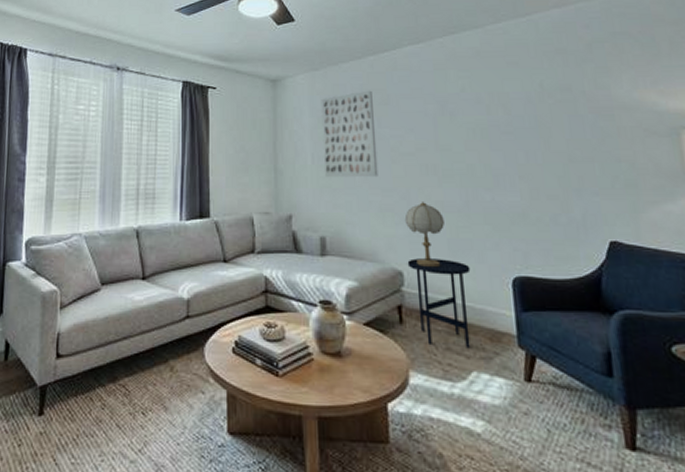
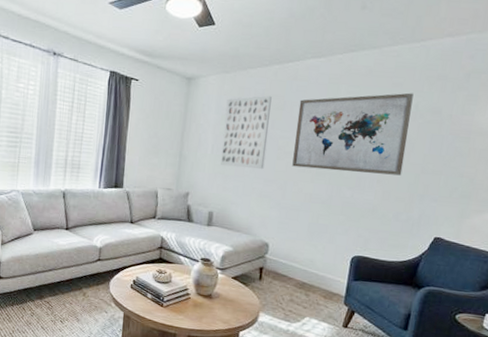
table lamp: present [404,202,444,268] -> none [278,193,310,244]
wall art: none [405,71,546,170] -> present [292,92,414,176]
side table: present [407,258,471,349] -> none [273,235,322,302]

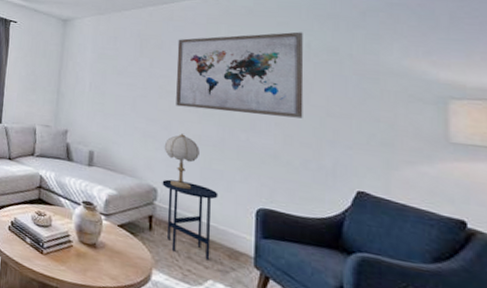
wall art: present [221,95,272,170] -> none [99,35,148,109]
side table: none [273,235,322,302] -> present [162,179,218,261]
table lamp: none [278,193,310,244] -> present [164,134,200,190]

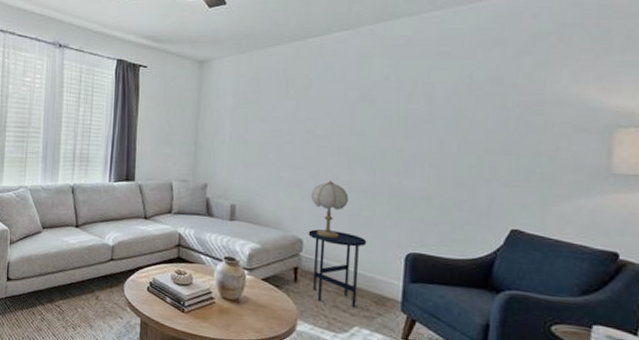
wall art: present [176,32,304,119] -> none [324,62,465,157]

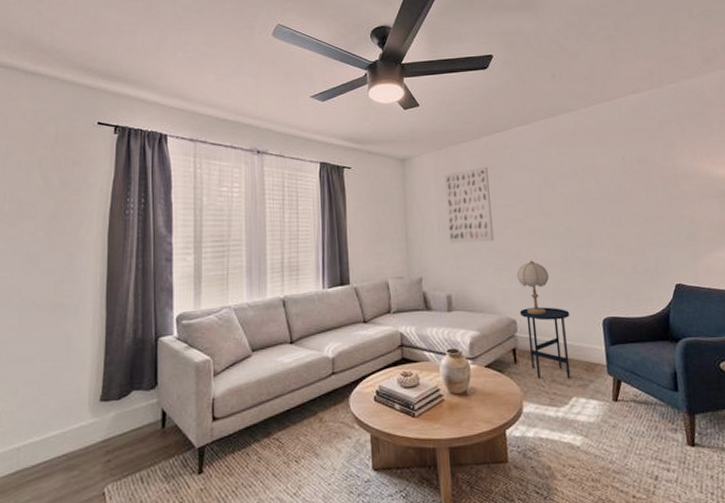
wall art: none [241,74,295,156] -> present [444,166,494,244]

